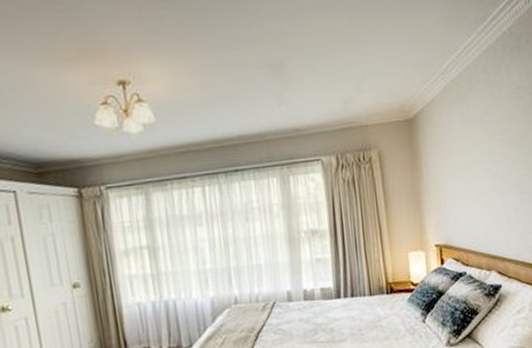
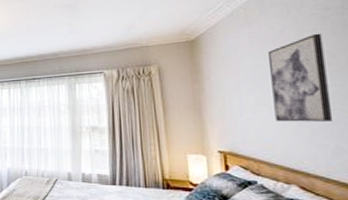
wall art: none [475,113,522,208] -> present [267,33,333,122]

